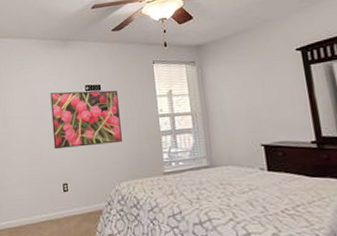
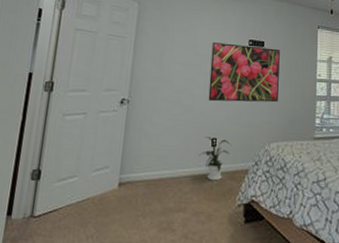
house plant: none [53,183,82,224] -> present [199,137,231,181]

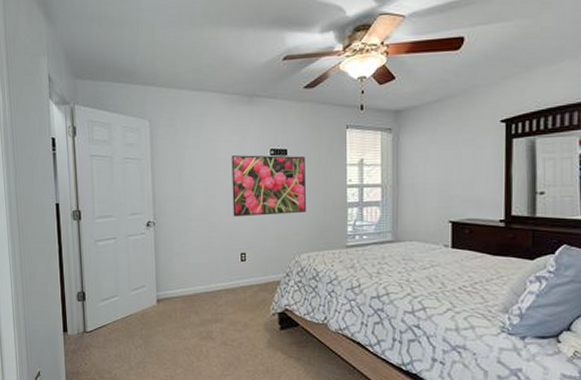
house plant: present [199,137,231,181] -> none [229,252,260,293]

